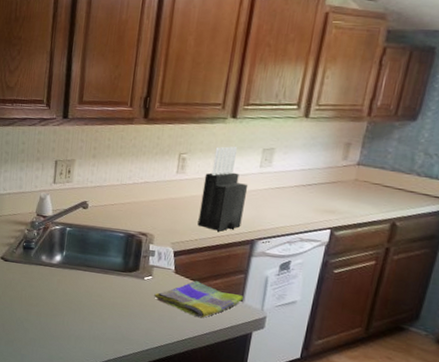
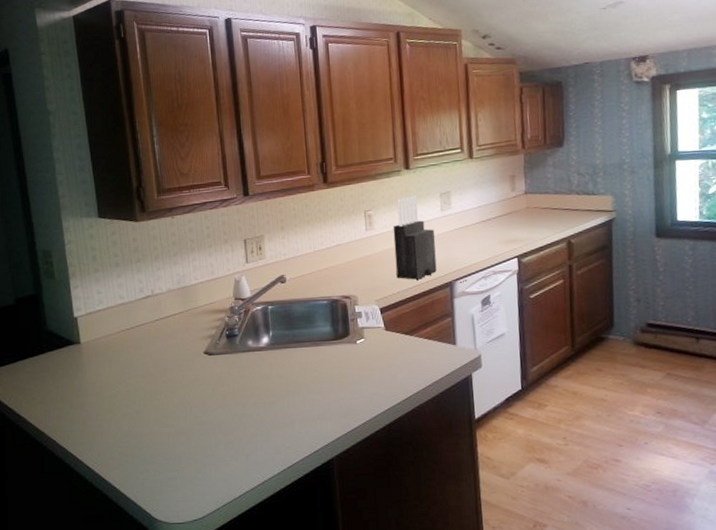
dish towel: present [154,281,243,318] -> none [370,334,455,371]

